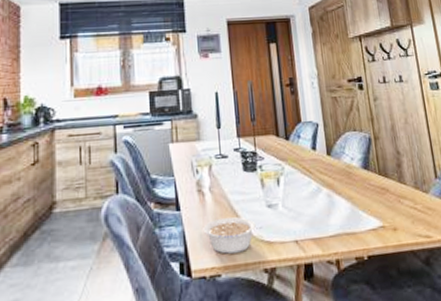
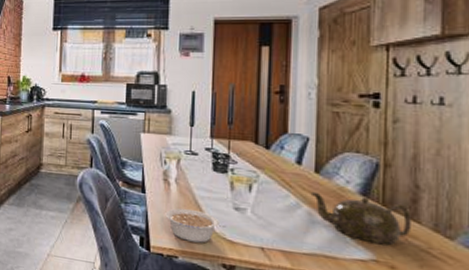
teapot: none [327,169,401,212] -> present [310,191,411,245]

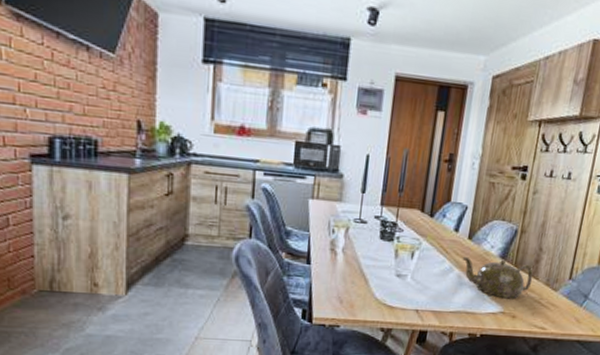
legume: present [165,208,227,243] -> none [329,277,388,310]

